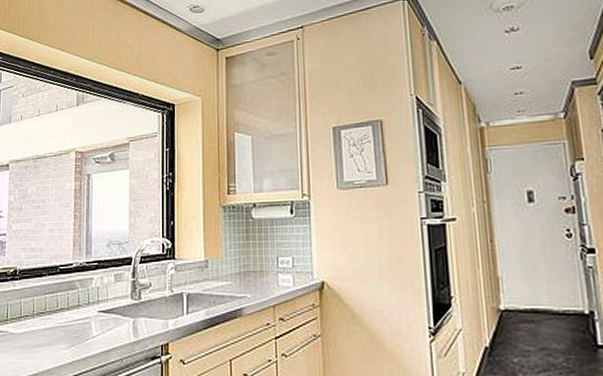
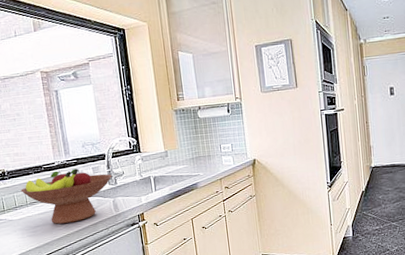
fruit bowl: none [30,273,136,346] -> present [21,168,112,224]

